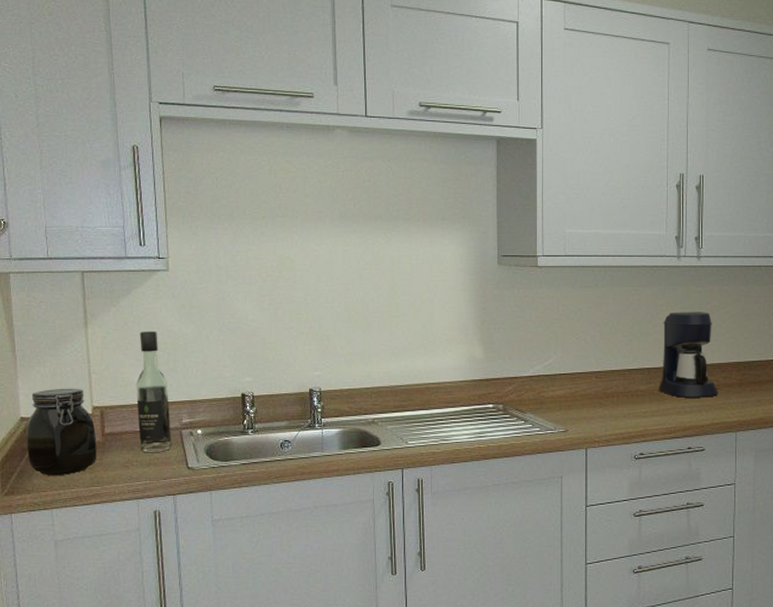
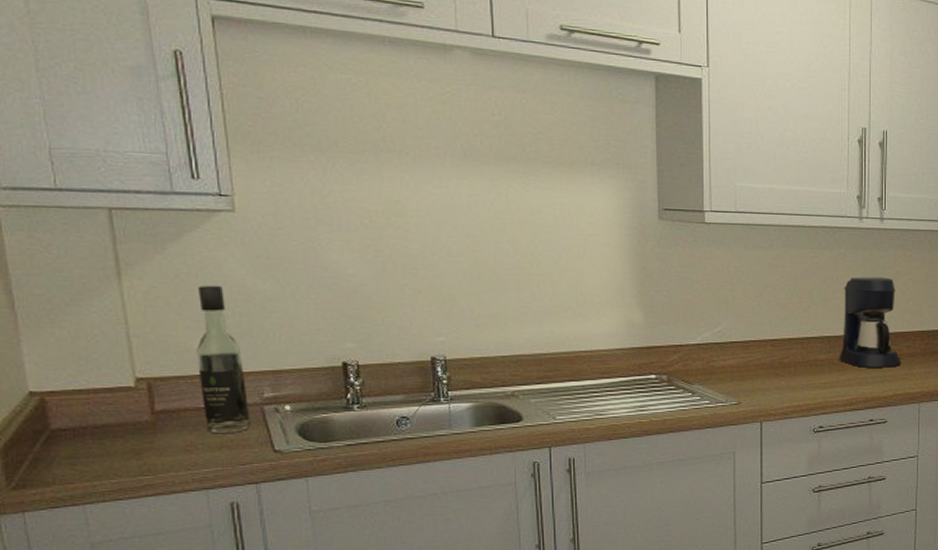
jar: present [26,388,97,476] -> none [39,355,145,464]

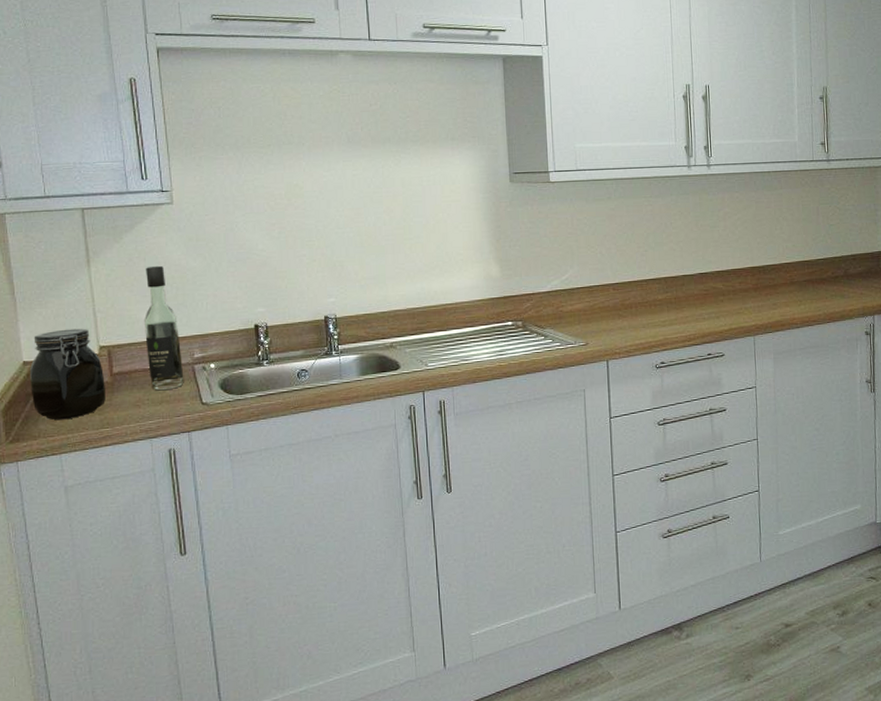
jar: none [39,355,145,464] -> present [30,328,106,420]
coffee maker: present [839,277,901,368] -> none [676,219,735,305]

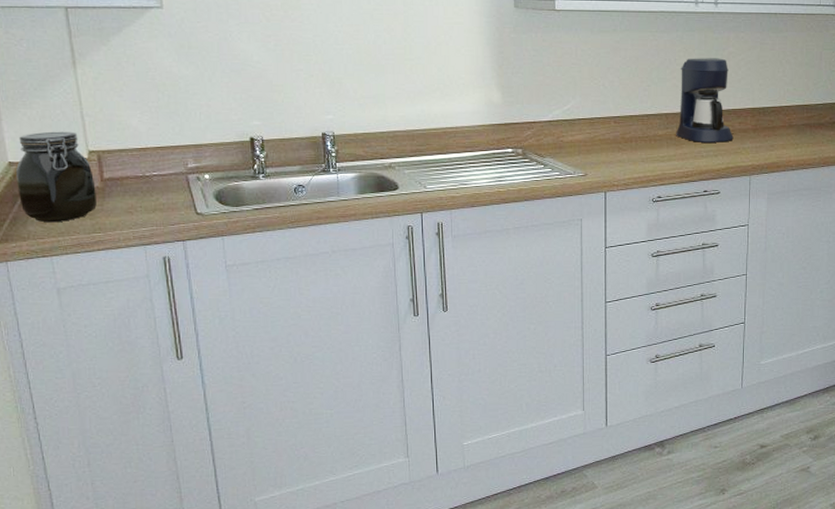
bottle: present [143,265,184,391] -> none [134,71,178,199]
coffee maker: none [676,219,735,305] -> present [676,58,734,143]

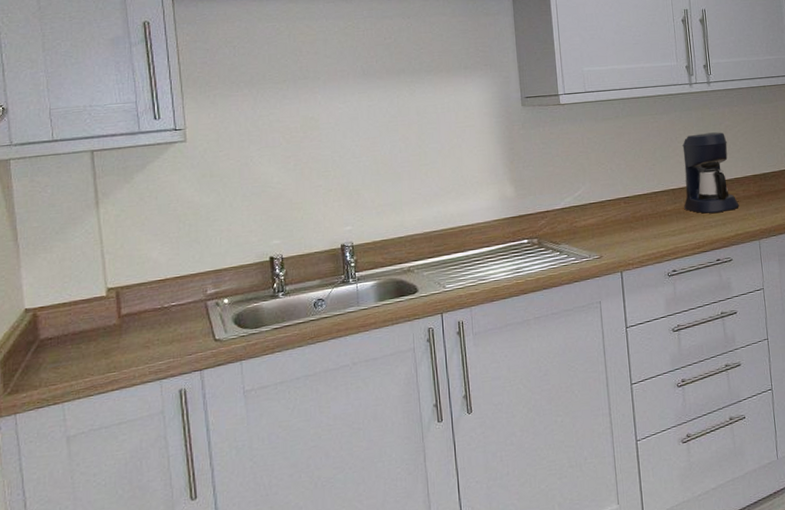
jar: present [16,131,97,223] -> none [32,270,113,367]

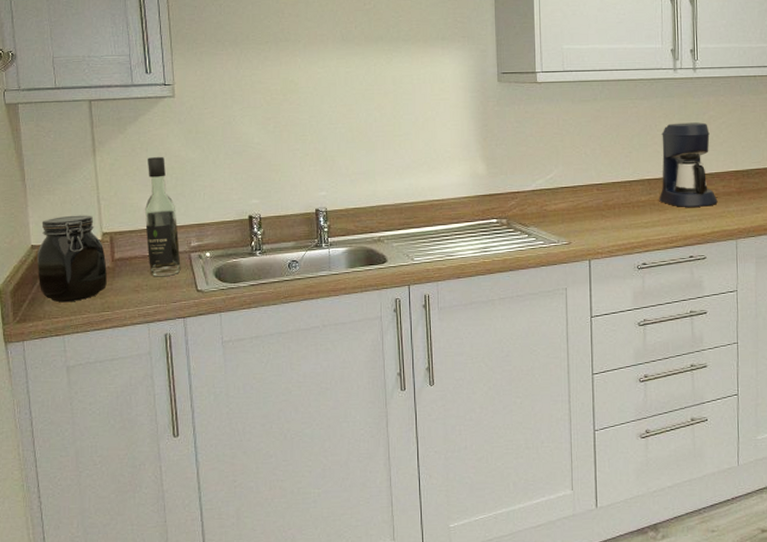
jar: none [32,270,113,367] -> present [37,215,107,303]
bottle: none [154,203,196,330] -> present [144,156,181,277]

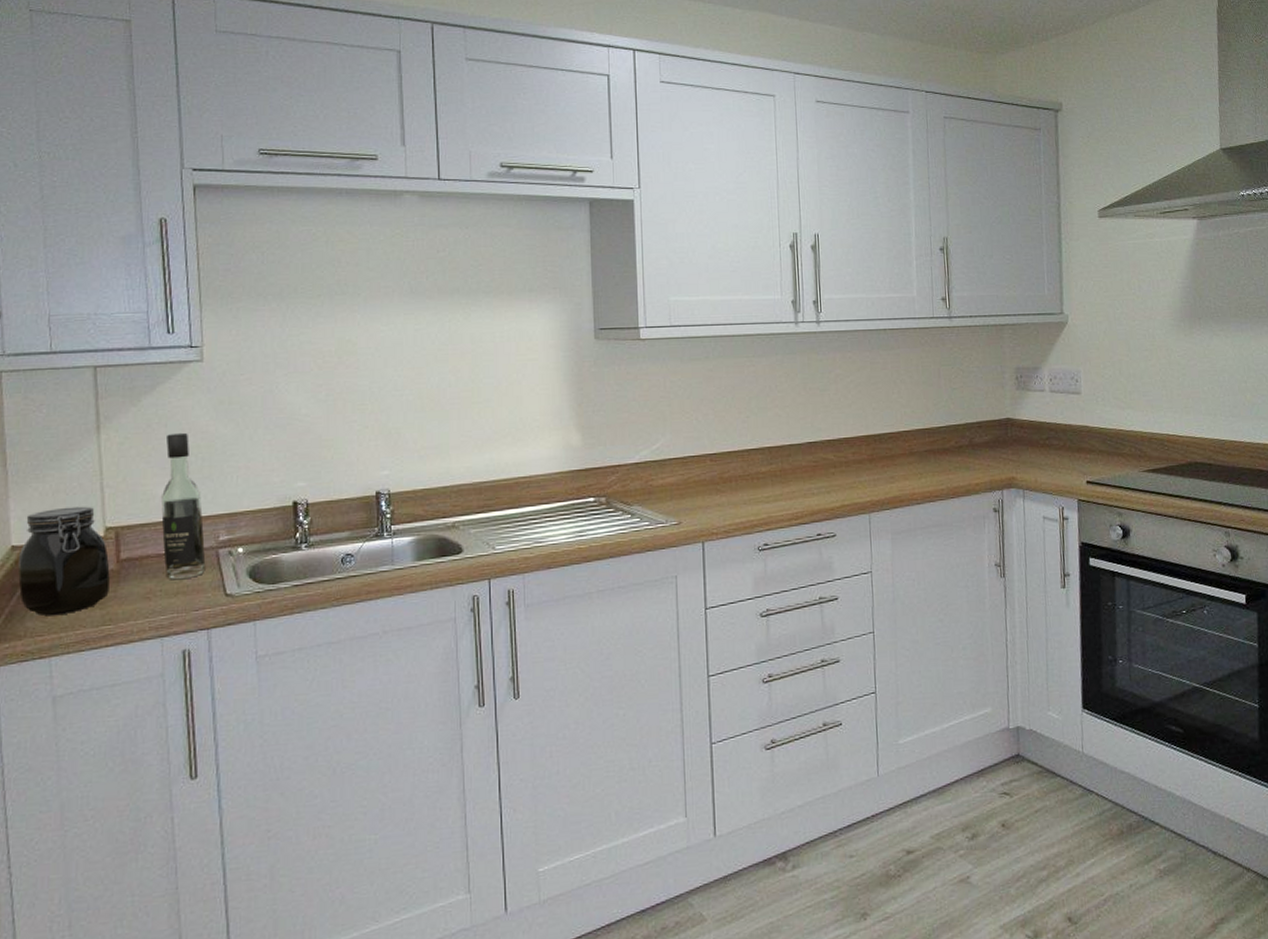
coffee maker: present [659,122,718,207] -> none [781,381,848,478]

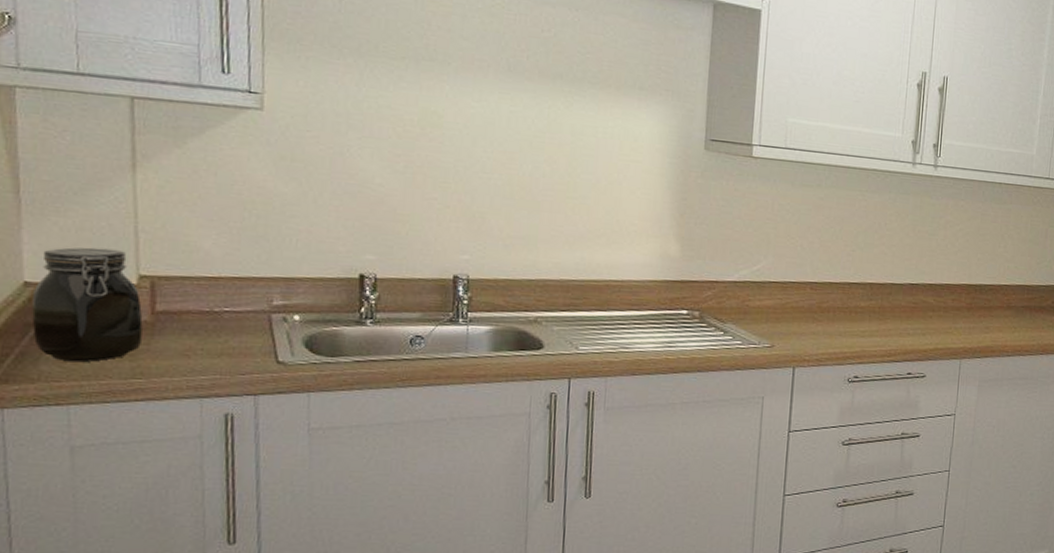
bottle: present [160,432,206,580] -> none [205,183,256,341]

